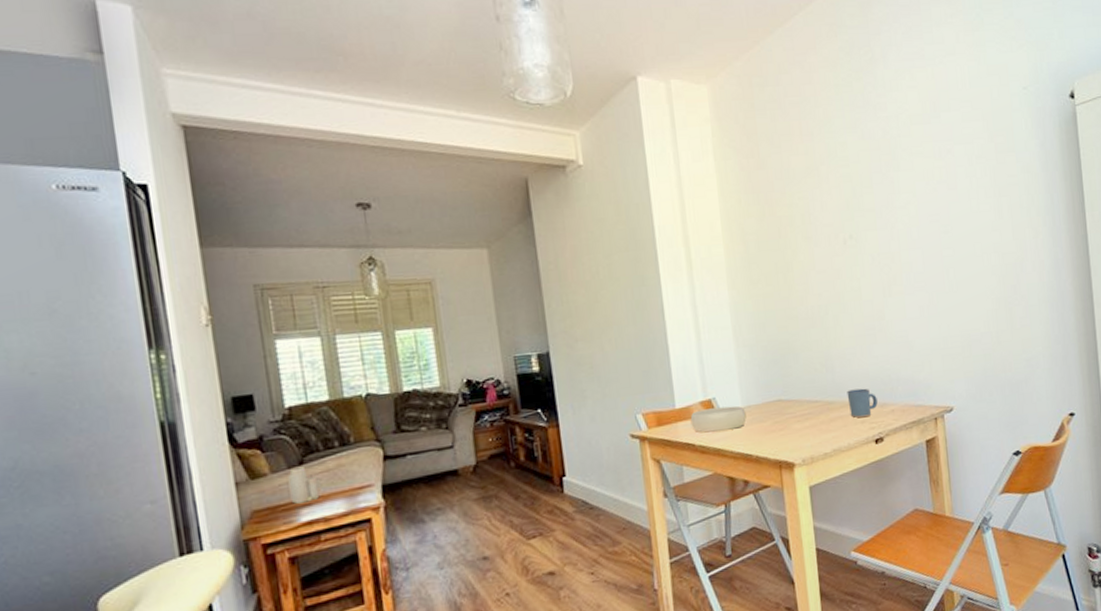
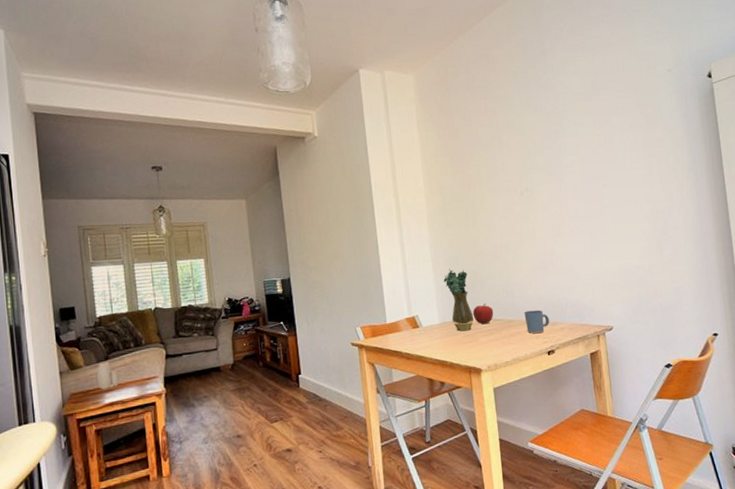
bowl: present [690,406,747,433] -> none [398,322,443,343]
vase: none [747,338,786,417] -> present [443,268,474,331]
fruit: none [783,380,810,408] -> present [472,303,494,325]

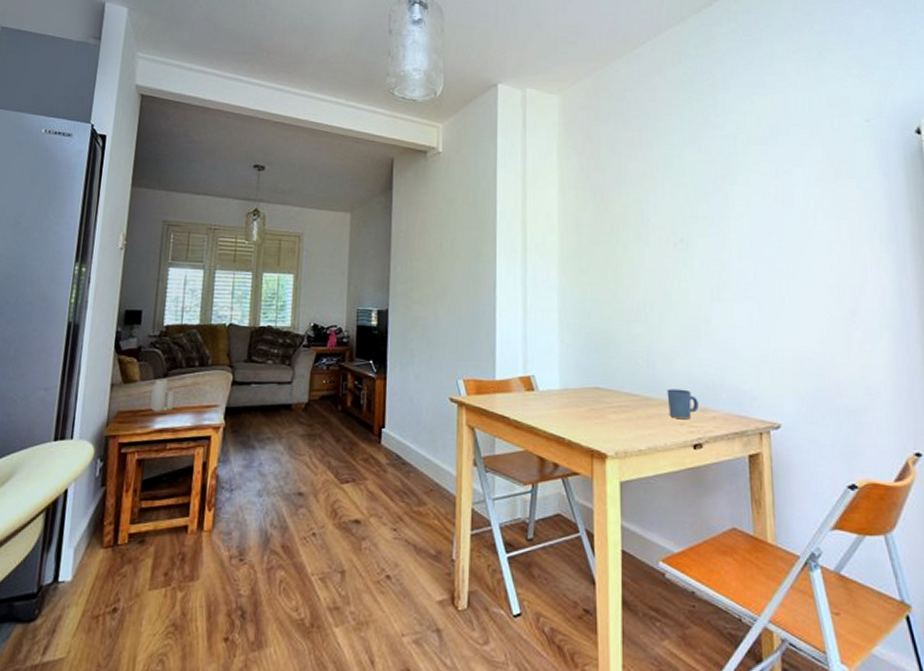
vase: present [443,268,474,331] -> none [570,323,603,404]
fruit: present [472,303,494,325] -> none [602,371,629,398]

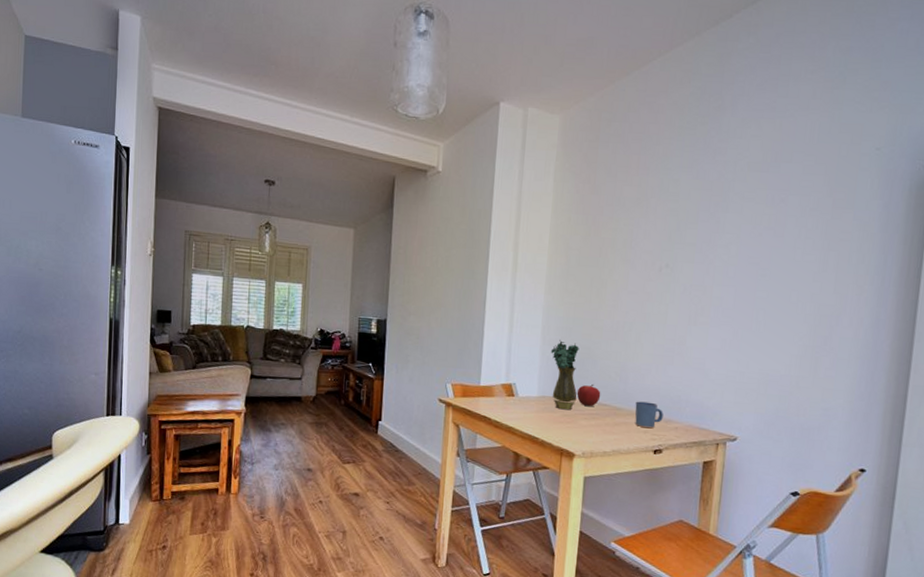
candle: present [150,378,175,413] -> none [183,370,203,398]
vase: none [570,323,603,404] -> present [550,339,579,410]
fruit: none [602,371,629,398] -> present [576,383,601,407]

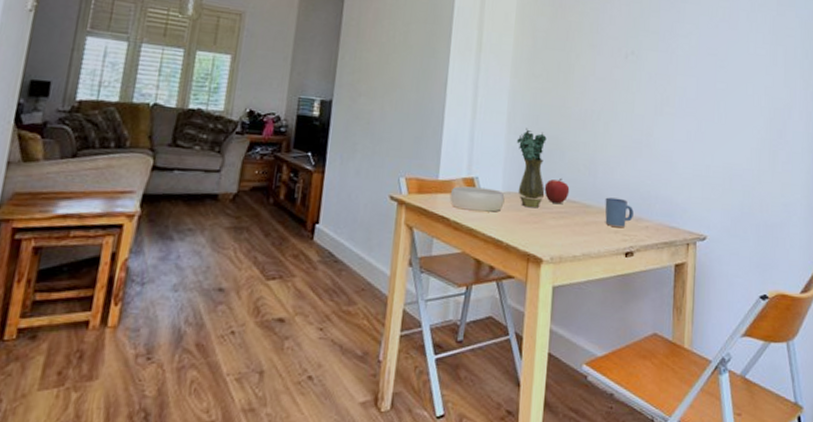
bowl: none [490,391,540,413] -> present [449,186,505,212]

